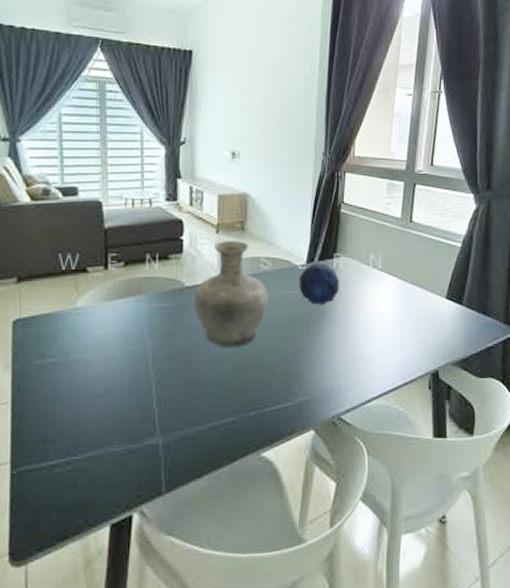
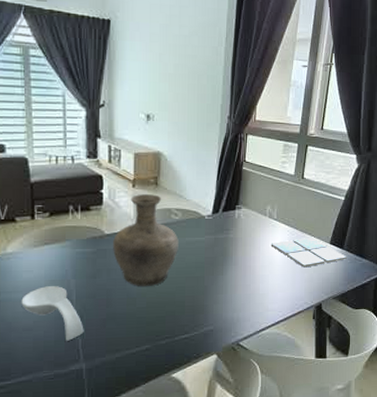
spoon rest: none [91,346,161,410] -> present [21,286,84,341]
decorative orb: present [299,263,339,305] -> none [205,214,240,249]
drink coaster: none [377,290,467,327] -> present [272,237,347,268]

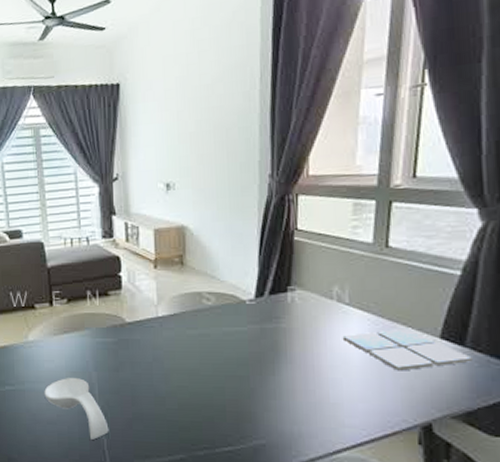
vase: present [113,194,179,286] -> none [135,276,214,384]

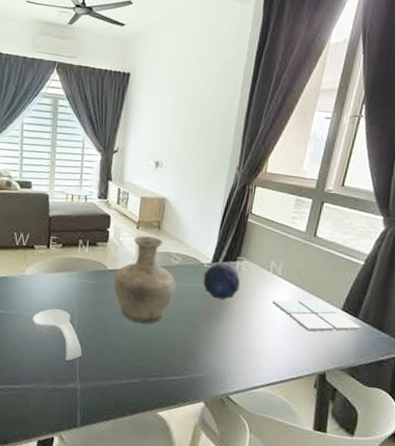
vase: none [135,276,214,384] -> present [113,236,176,324]
decorative orb: none [247,297,296,343] -> present [203,263,240,300]

